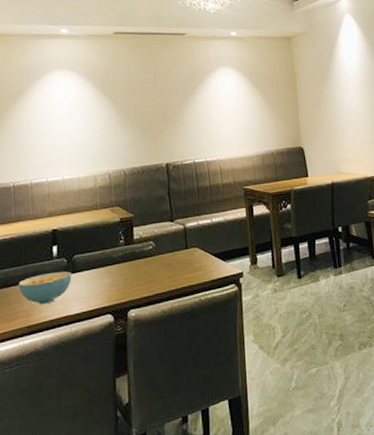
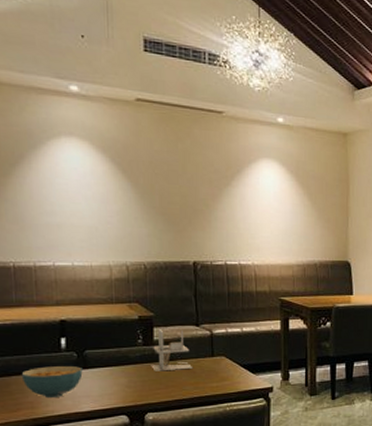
napkin holder: none [132,227,170,269] -> present [151,328,193,371]

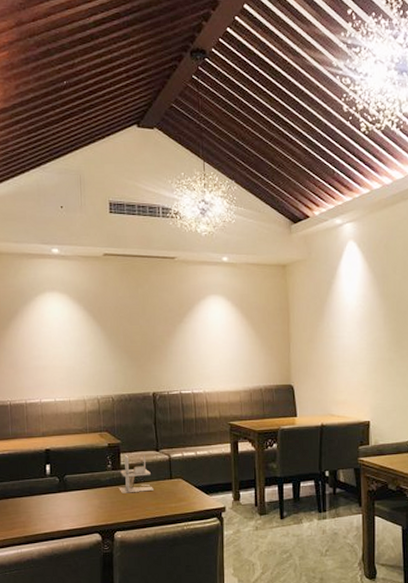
cereal bowl: present [21,366,83,397] -> none [15,490,63,517]

